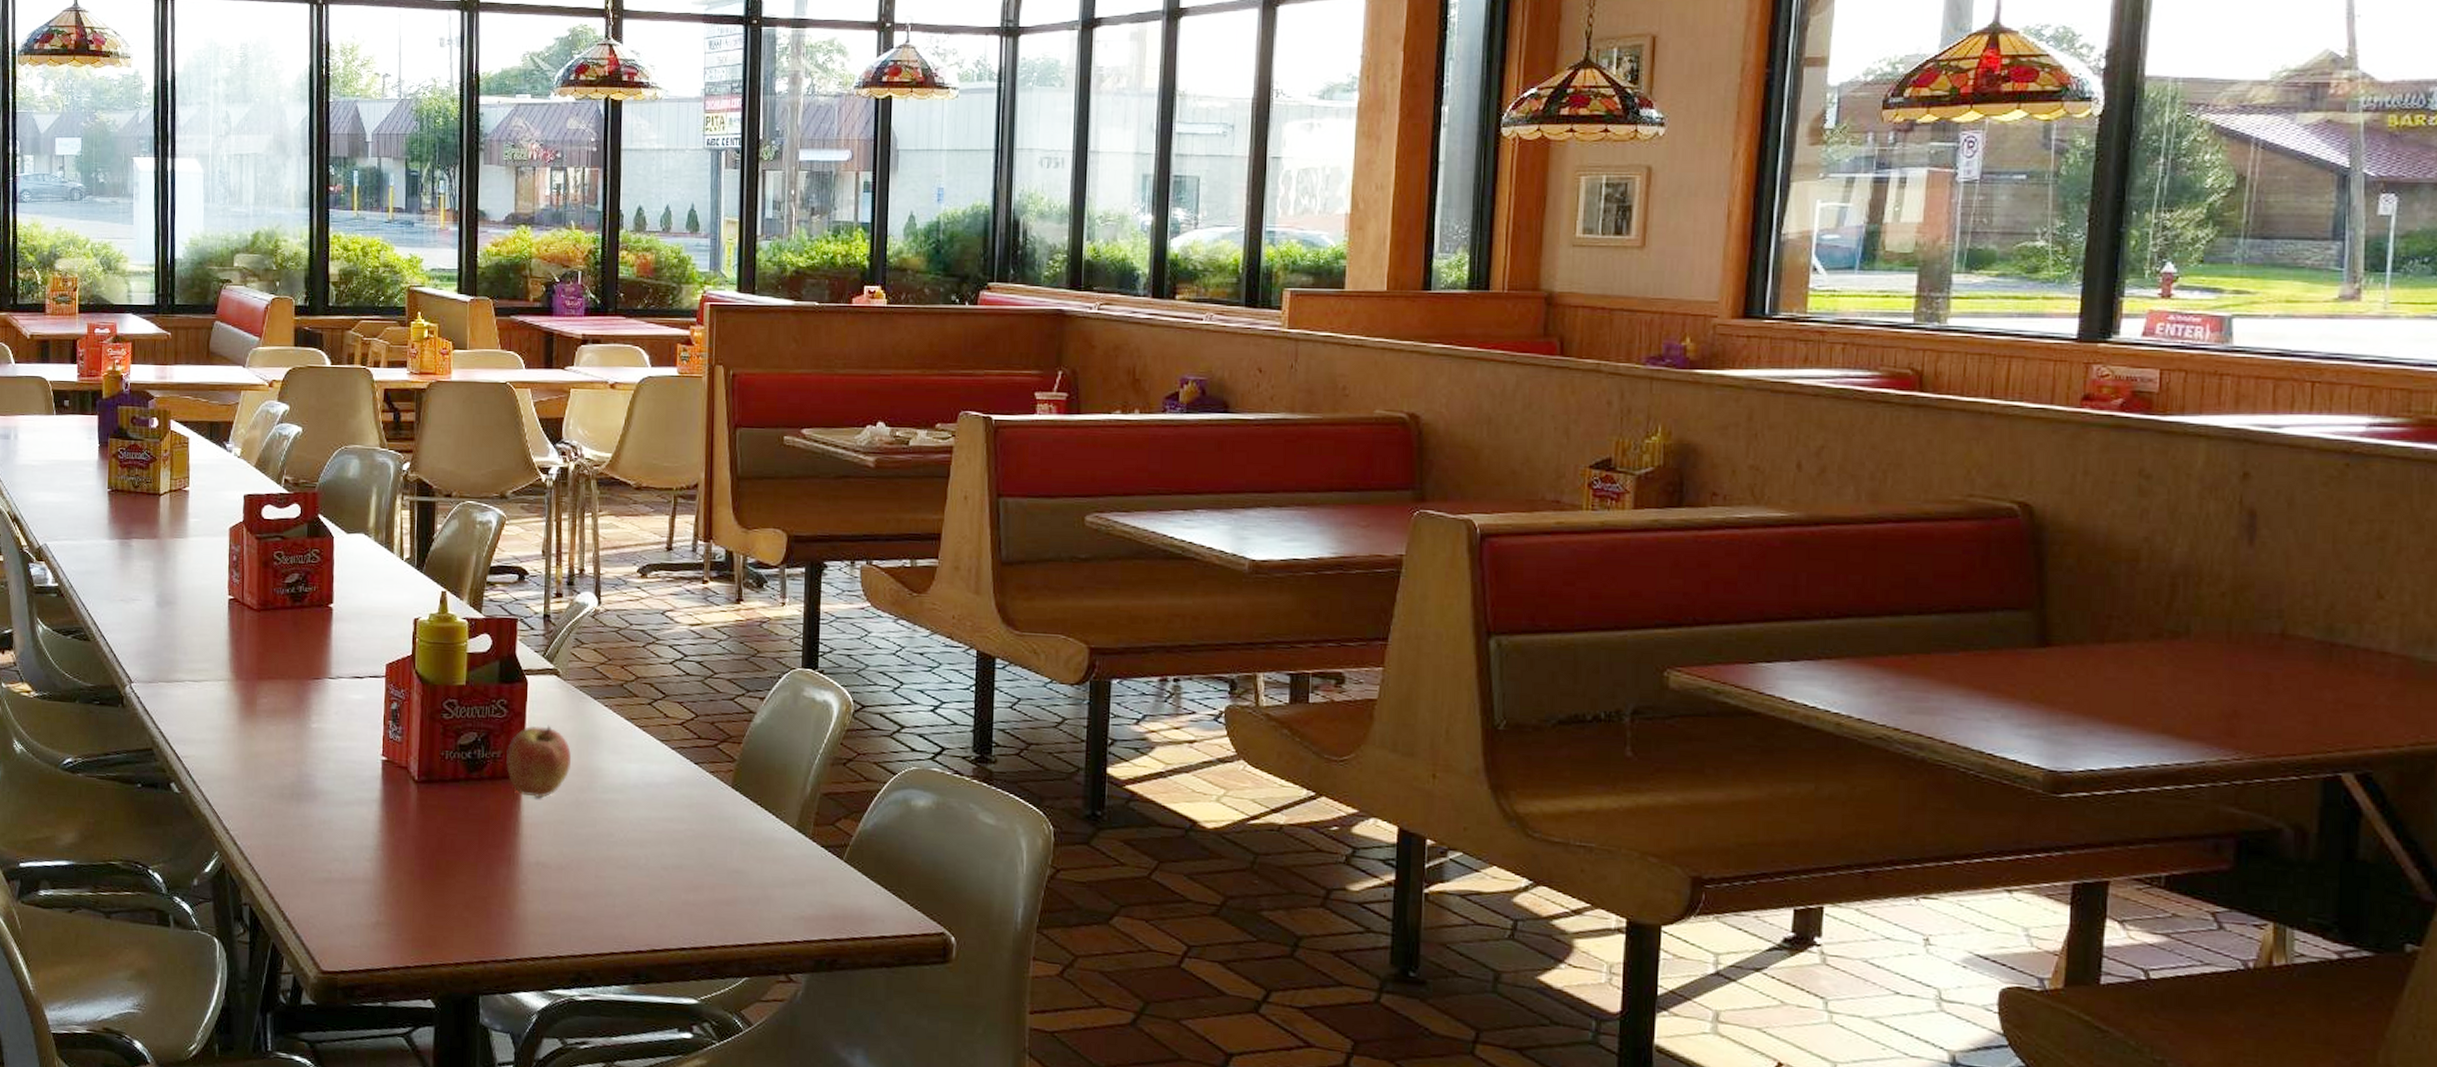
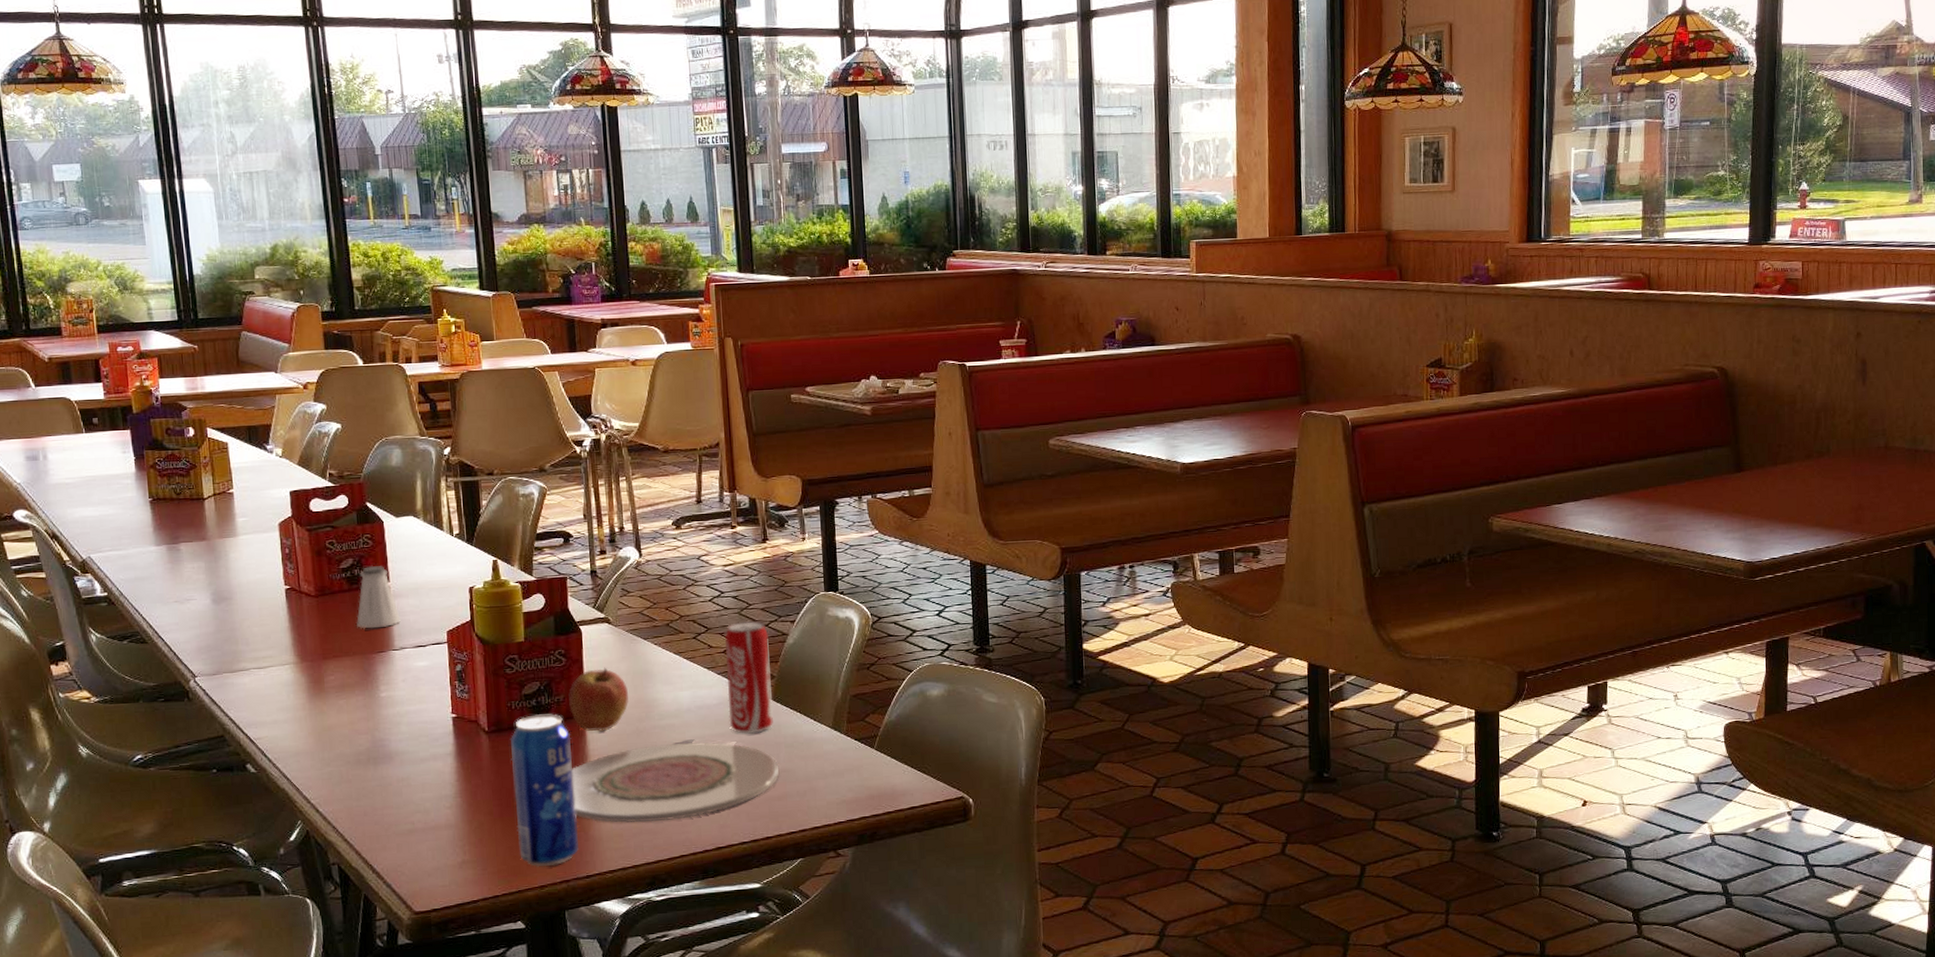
saltshaker: none [295,583,340,652] -> present [356,565,401,629]
beverage can: none [437,769,505,942] -> present [509,714,579,867]
plate: none [500,821,731,910] -> present [571,742,780,823]
beverage can: none [679,691,733,824] -> present [725,621,773,734]

